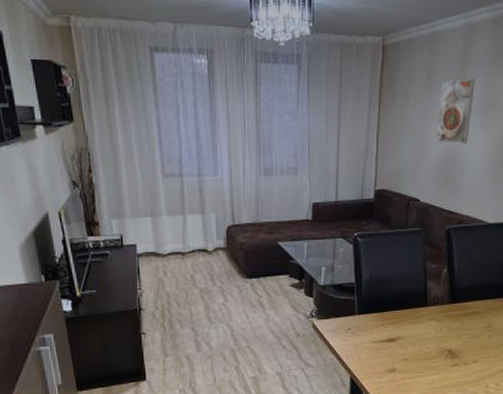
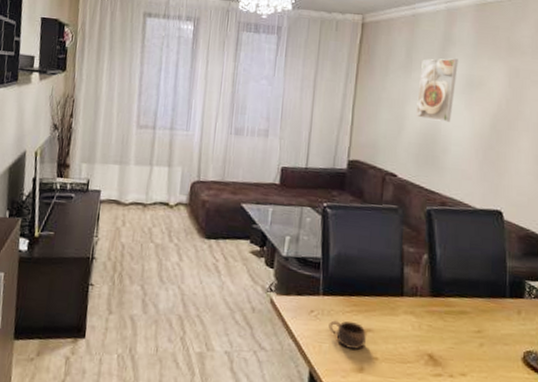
cup: none [364,332,398,356] -> present [328,320,367,351]

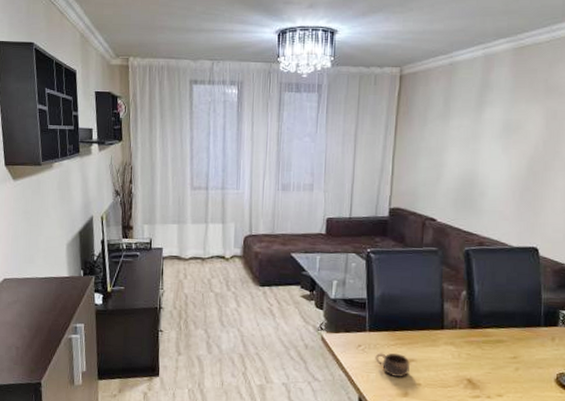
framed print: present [415,58,458,122] -> none [453,104,496,166]

